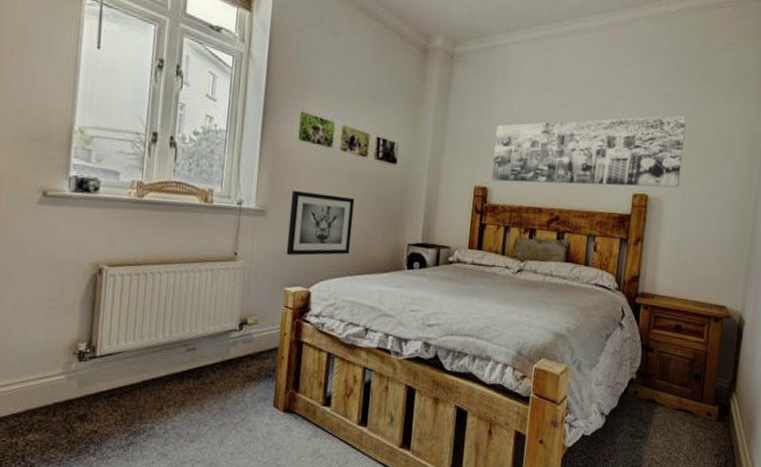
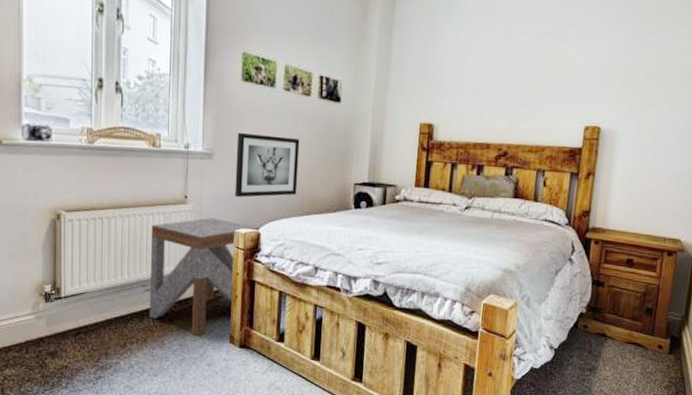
side table: none [189,275,310,400] -> present [149,218,259,337]
wall art: present [491,115,687,188] -> none [437,41,643,119]

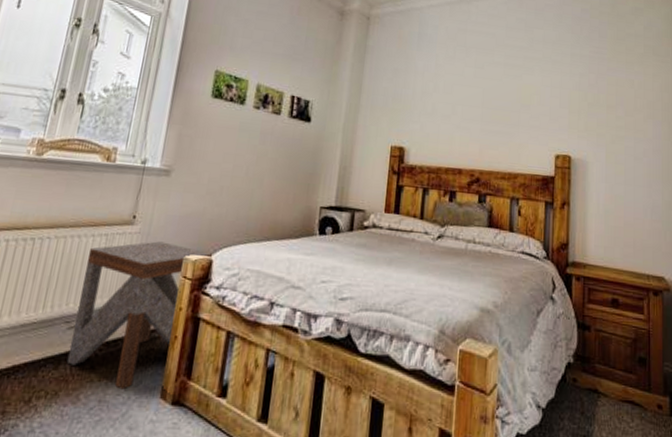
wall art: present [234,132,300,197] -> none [189,148,266,219]

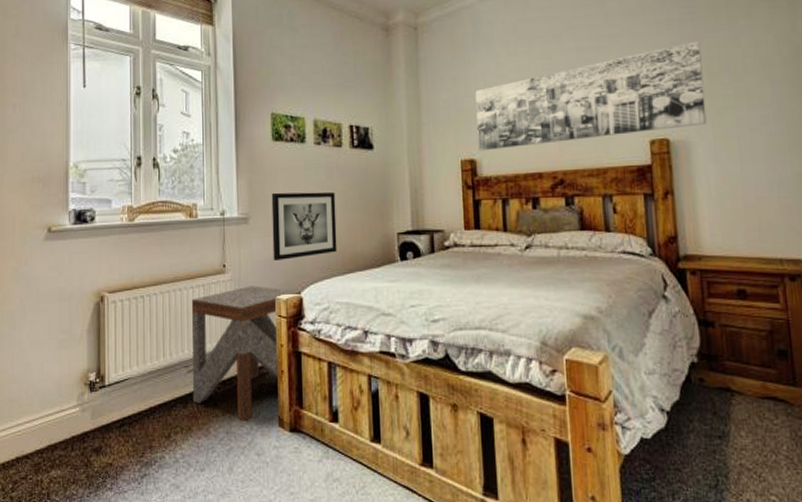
wall art: none [189,148,266,219] -> present [271,192,337,260]
wall art: none [408,76,603,149] -> present [475,40,707,152]

